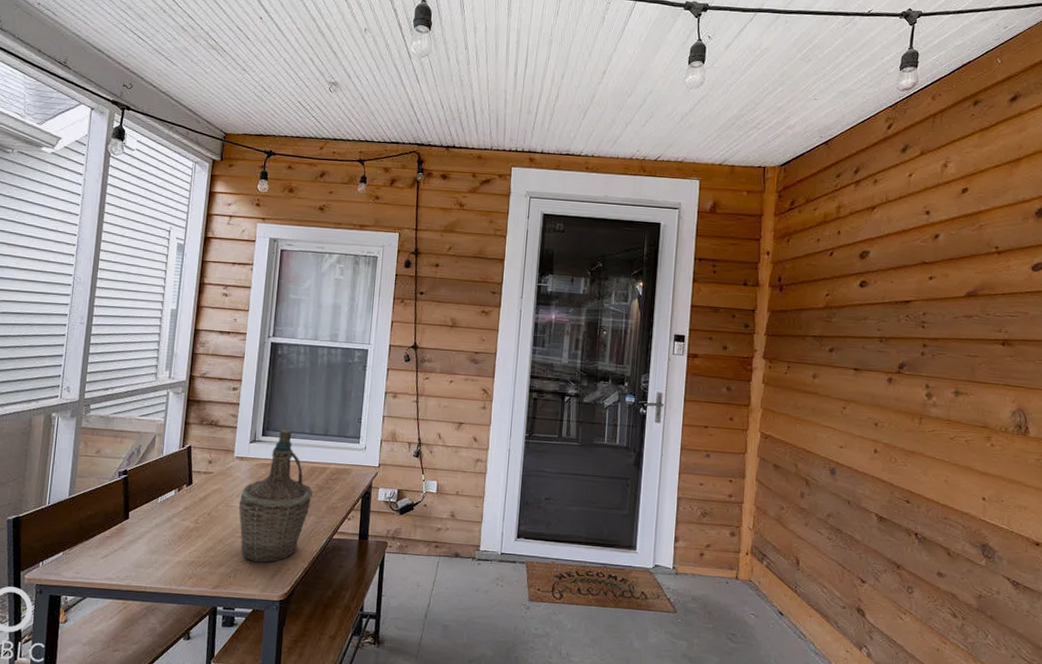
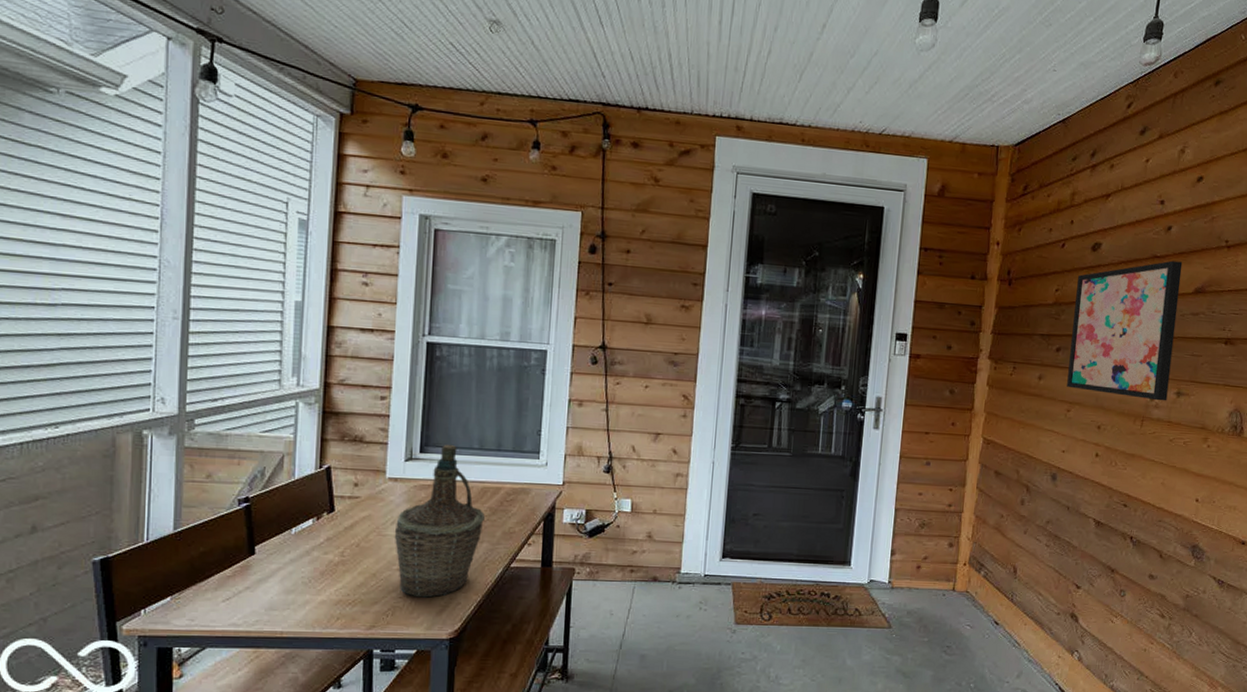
wall art: none [841,266,952,400] -> present [1067,260,1183,401]

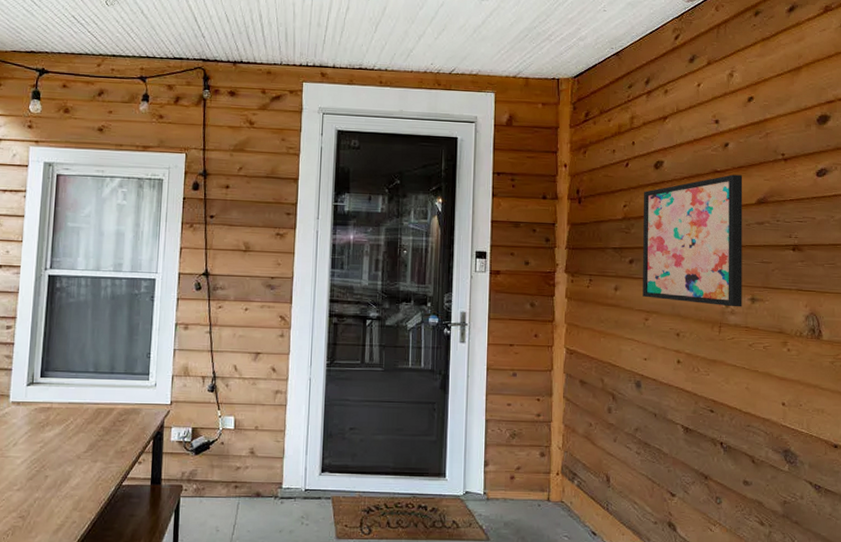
bottle: present [394,444,486,598] -> none [15,368,100,517]

